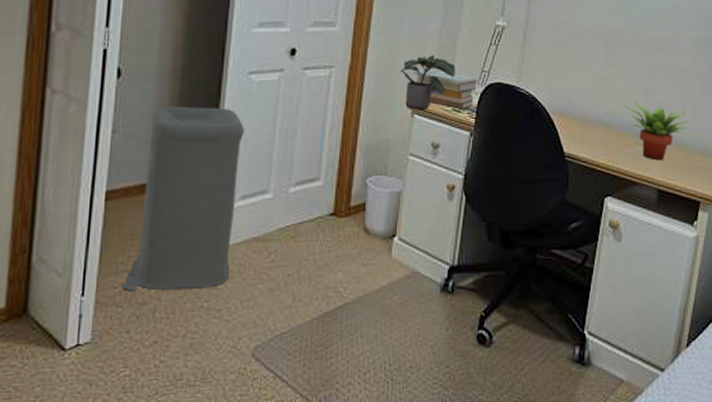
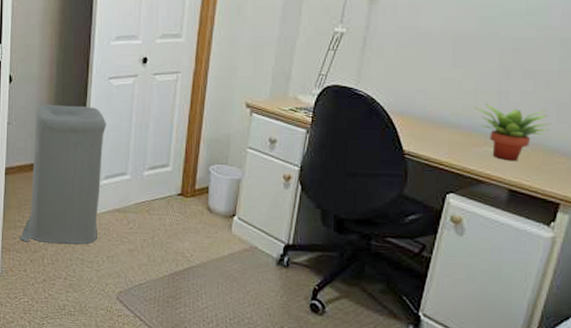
potted plant: present [400,54,455,111] -> none [240,60,293,110]
books: present [413,68,477,110] -> none [252,72,314,110]

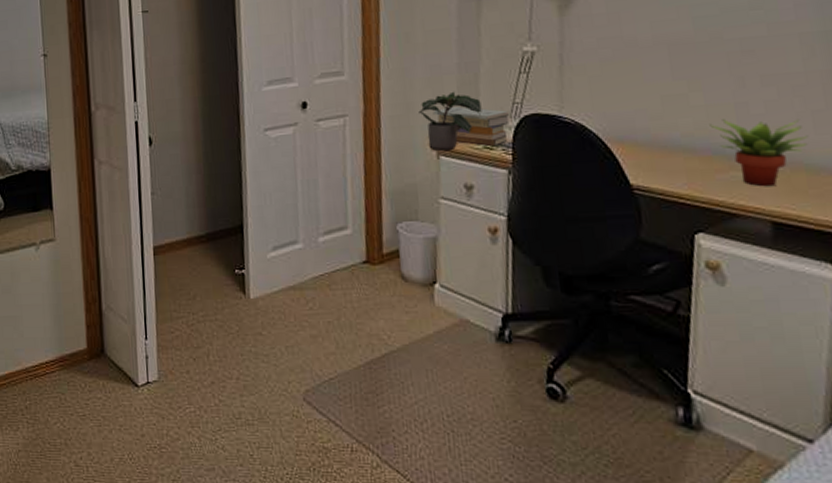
laundry basket: present [19,105,107,245] -> none [177,165,271,337]
potted plant: none [240,60,293,110] -> present [418,91,482,152]
books: none [252,72,314,110] -> present [432,106,510,147]

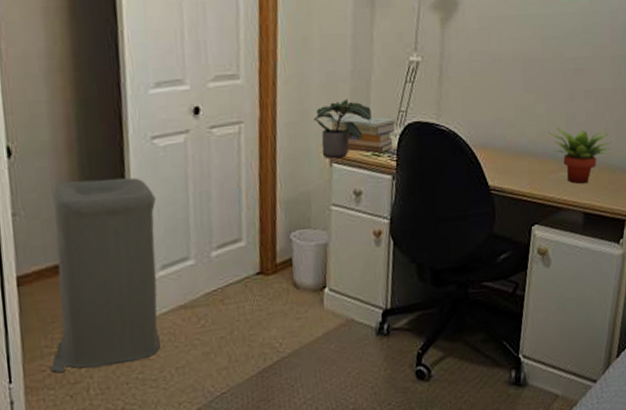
laundry basket: none [177,165,271,337] -> present [49,177,160,373]

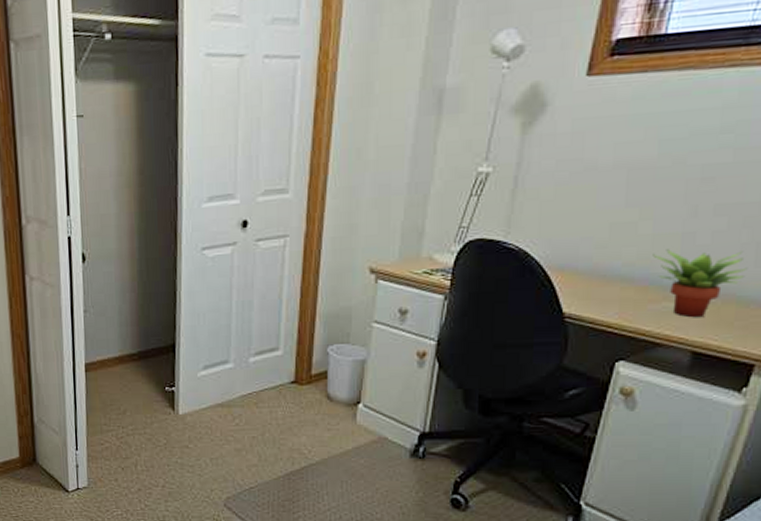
laundry basket: present [49,177,160,373] -> none [106,284,203,448]
potted plant: present [314,98,372,159] -> none [362,213,427,276]
books: present [327,113,395,154] -> none [376,228,453,272]

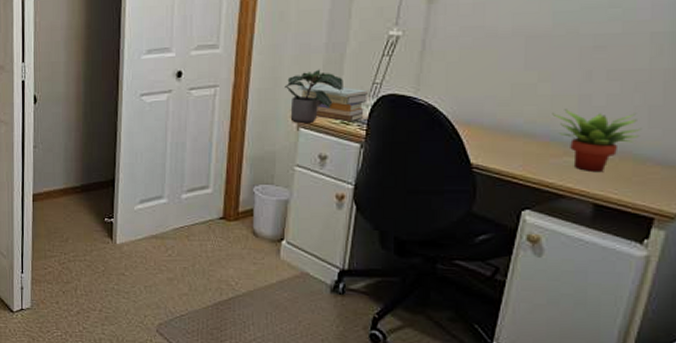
potted plant: none [362,213,427,276] -> present [284,69,343,124]
books: none [376,228,453,272] -> present [298,83,368,122]

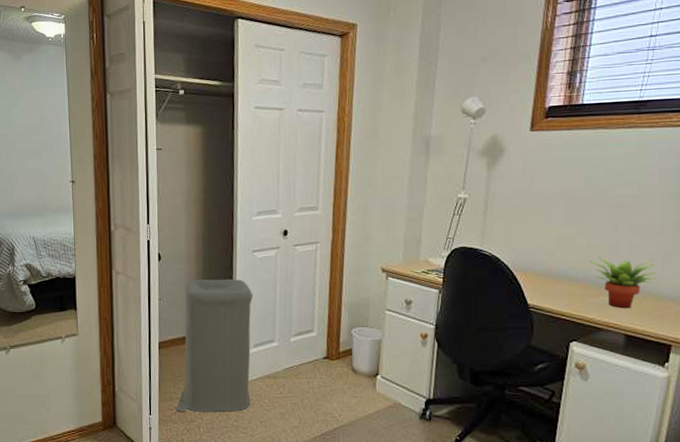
laundry basket: none [49,125,140,274] -> present [175,279,253,413]
potted plant: present [284,69,343,124] -> none [374,227,423,274]
books: present [298,83,368,122] -> none [385,238,443,272]

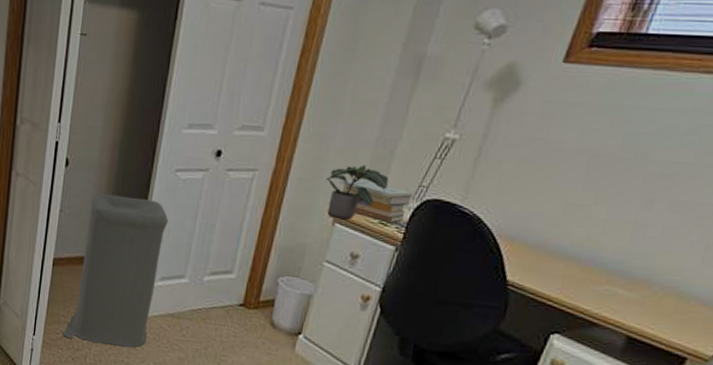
potted plant: none [374,227,423,274] -> present [326,164,389,221]
books: none [385,238,443,272] -> present [339,179,412,224]
succulent plant: present [589,257,658,309] -> none [602,236,694,305]

